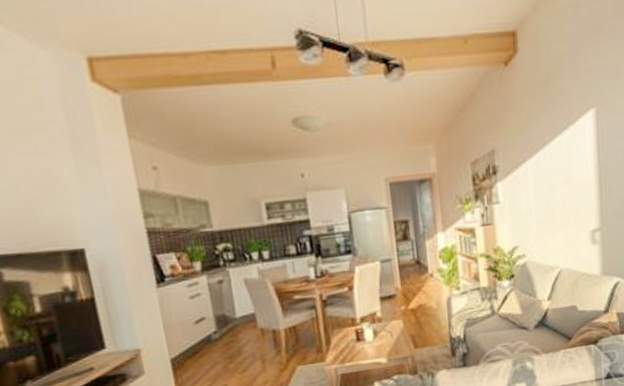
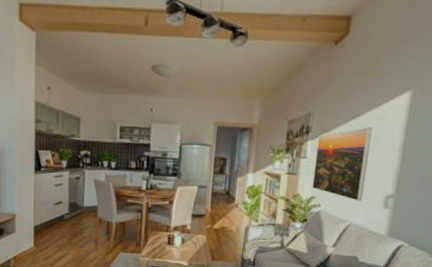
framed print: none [508,156,569,243] -> present [312,127,373,202]

